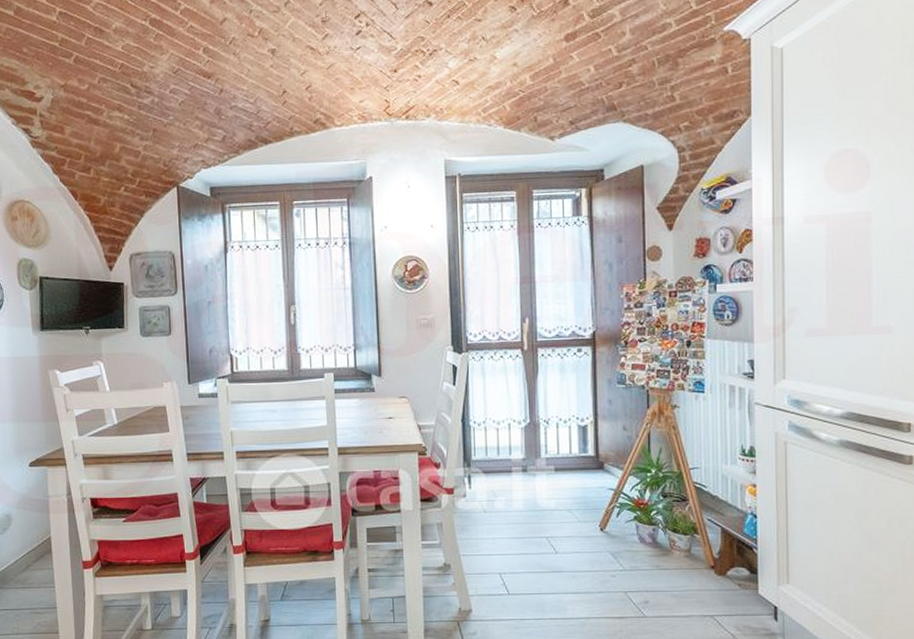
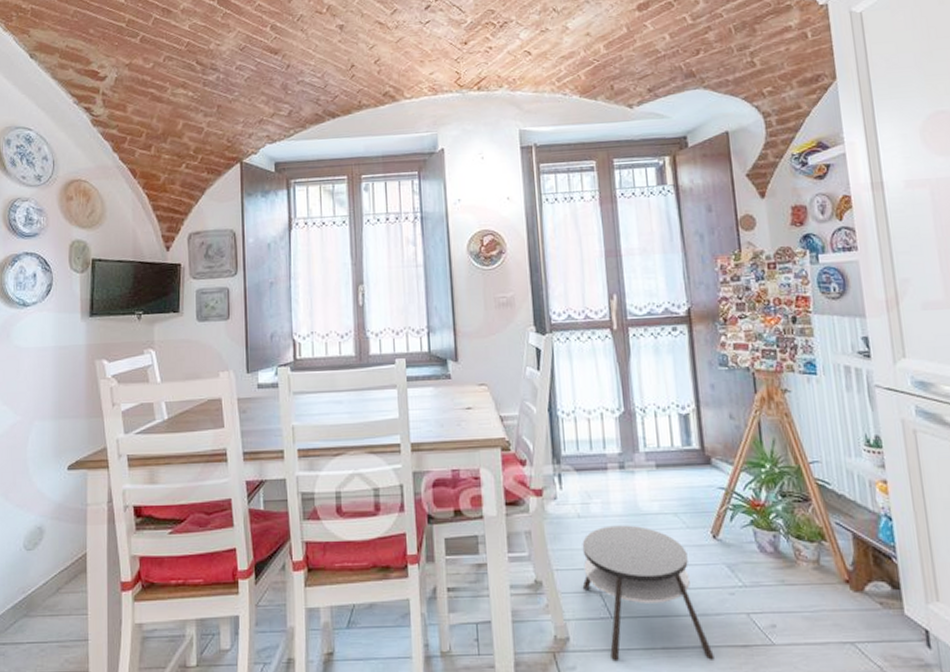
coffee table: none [485,519,594,629] -> present [582,525,715,662]

